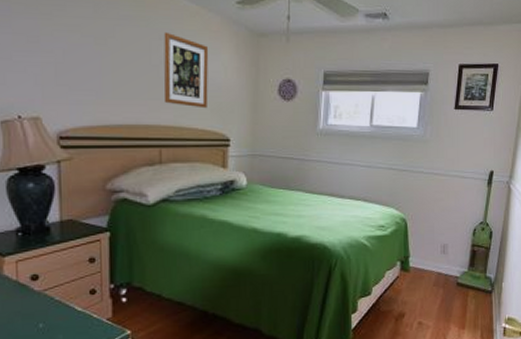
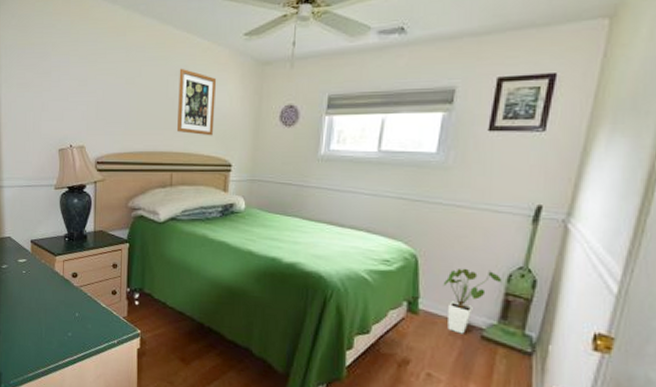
house plant: none [427,227,470,284] -> present [443,268,502,334]

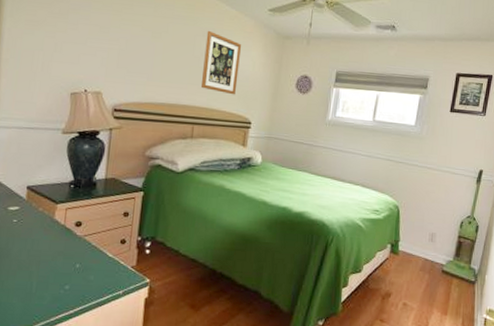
house plant: present [443,268,502,334] -> none [416,217,457,269]

